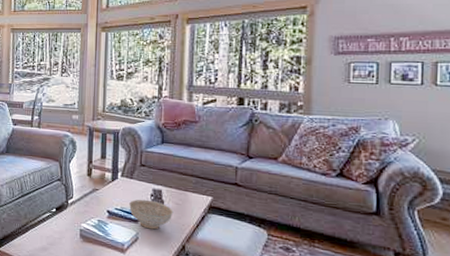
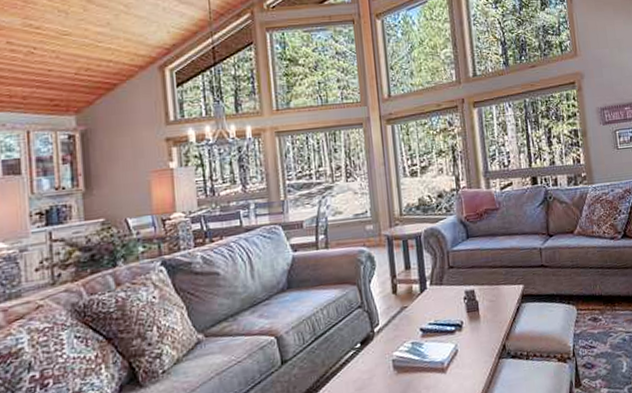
decorative bowl: present [129,199,174,230] -> none [443,303,489,337]

